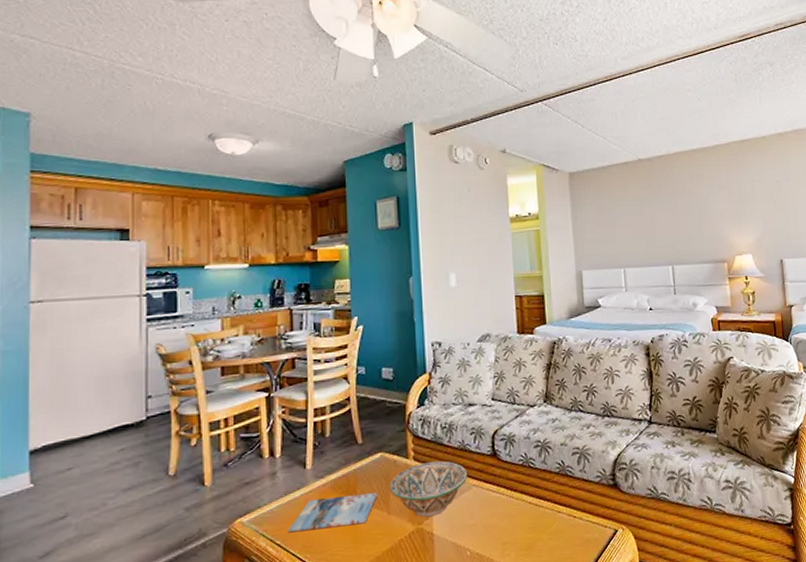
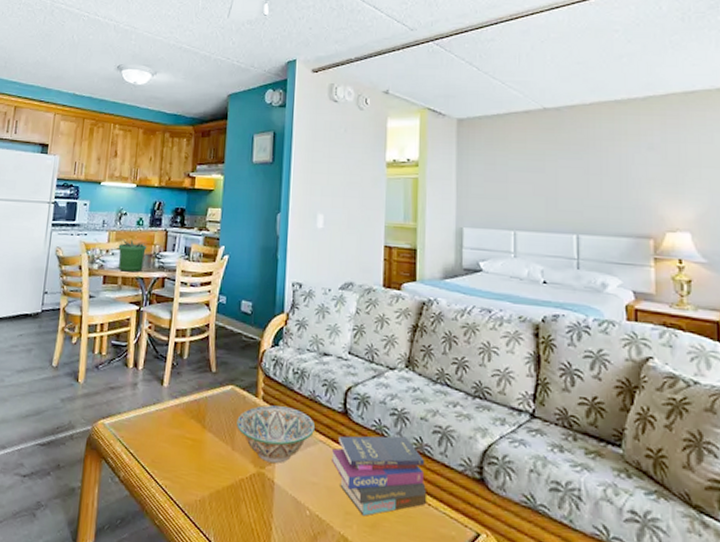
planter: none [235,324,270,359] -> present [118,239,147,272]
magazine: present [287,493,378,533] -> none [140,416,226,454]
books: none [486,463,572,542] -> present [332,435,426,516]

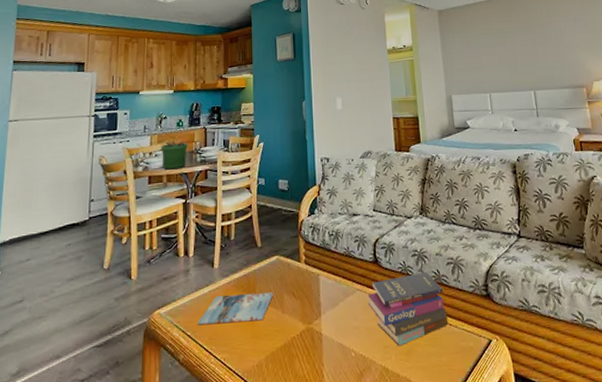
magazine: none [140,416,226,454] -> present [197,292,274,326]
decorative bowl: present [237,405,316,464] -> none [284,265,353,318]

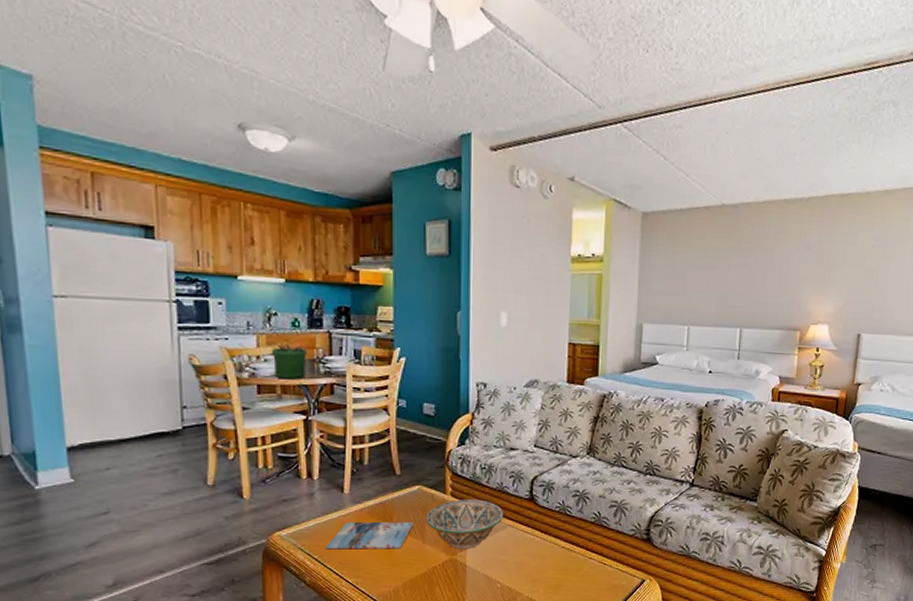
decorative bowl: none [284,265,353,318] -> present [426,500,504,550]
books: present [368,272,448,346] -> none [520,513,603,581]

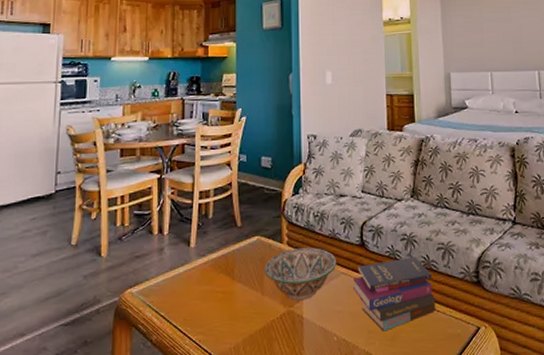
planter: present [271,343,308,380] -> none [134,111,164,143]
magazine: present [325,521,415,550] -> none [171,274,254,306]
books: none [520,513,603,581] -> present [353,257,435,332]

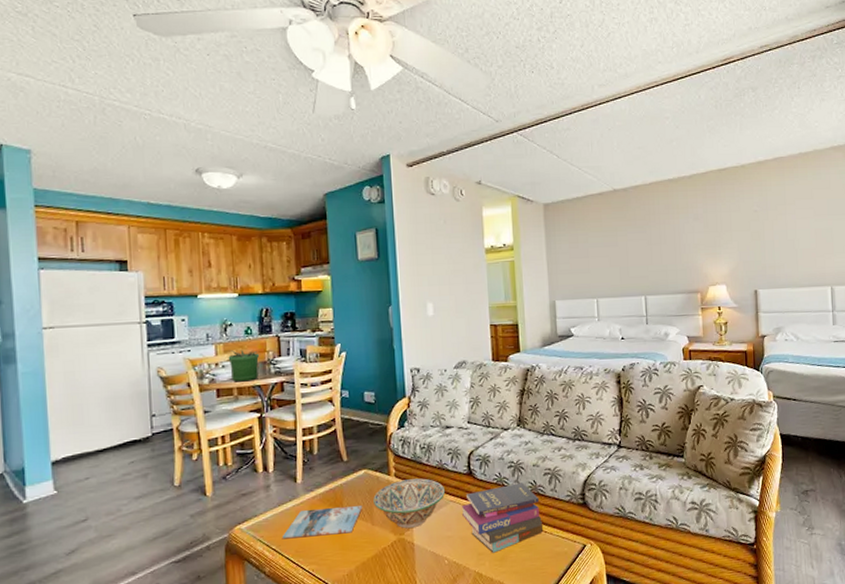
planter: none [134,111,164,143] -> present [228,349,260,382]
magazine: none [171,274,254,306] -> present [282,506,363,539]

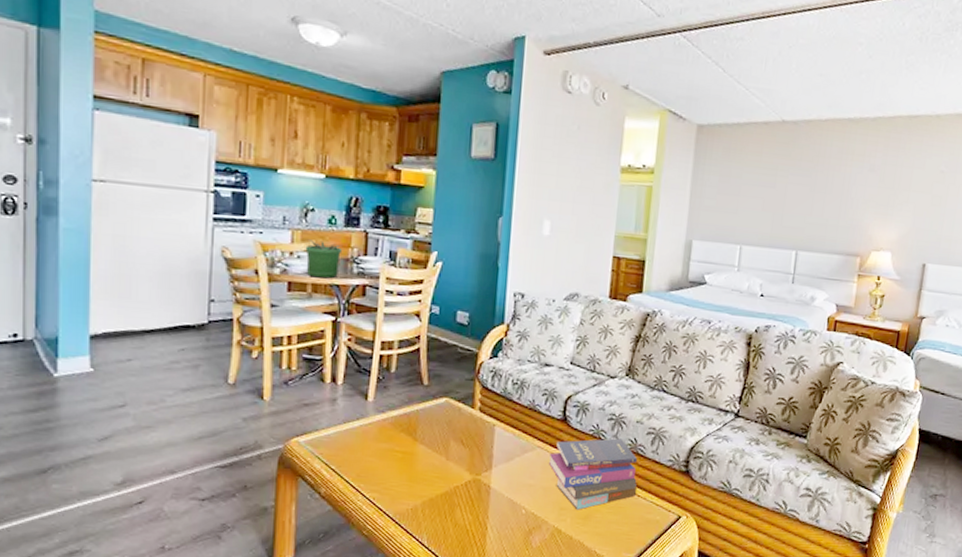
magazine: present [282,506,363,539] -> none [343,431,439,465]
decorative bowl: present [373,478,446,529] -> none [451,415,534,470]

